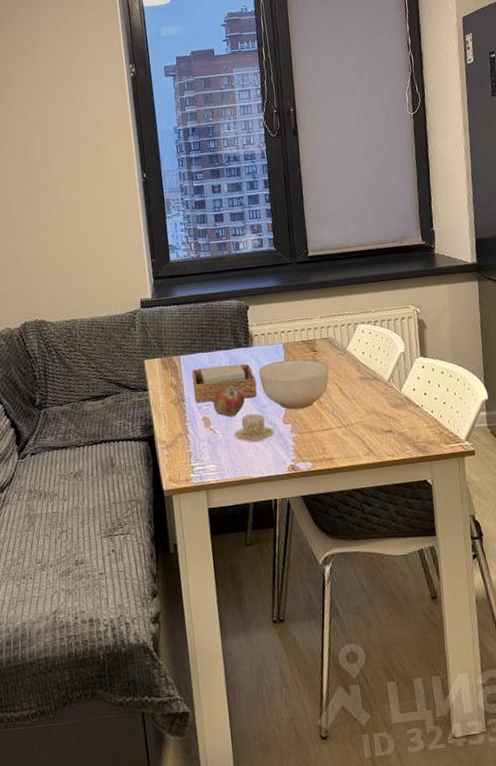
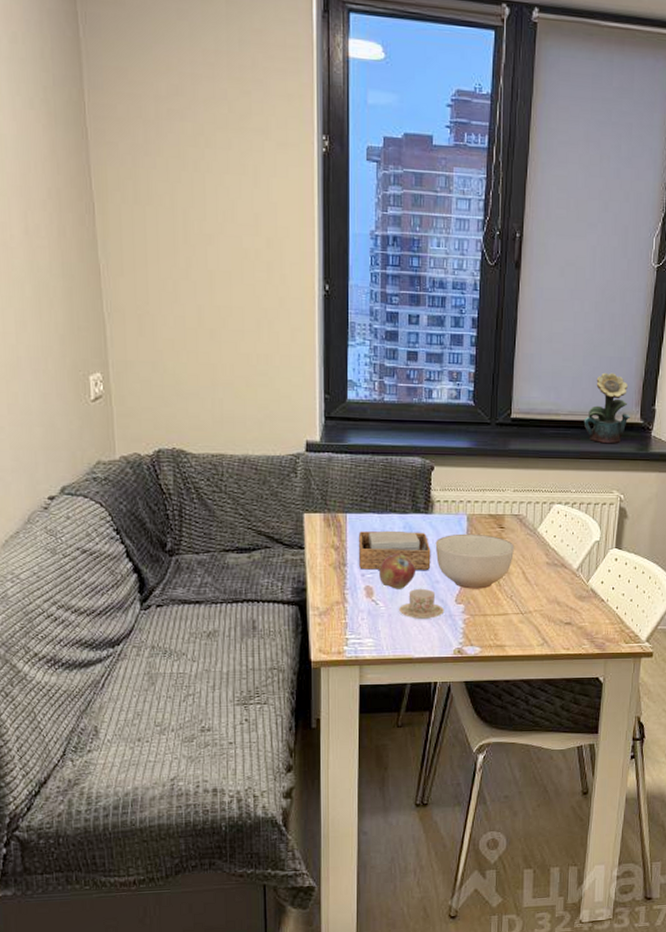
potted flower: none [372,205,413,267] -> present [583,372,630,444]

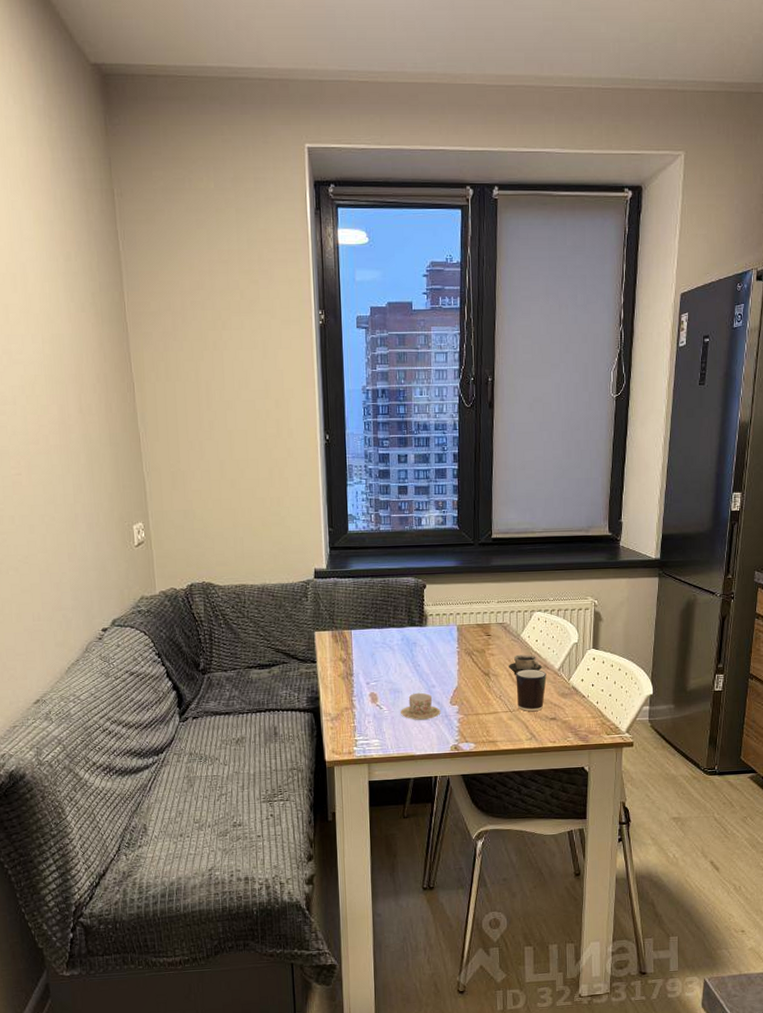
napkin holder: present [358,530,431,571] -> none [362,642,427,679]
fruit: present [379,554,416,589] -> none [382,663,415,695]
bowl: present [435,533,515,589] -> none [430,642,501,692]
cup: none [522,551,559,574] -> present [509,654,542,675]
mug: none [529,567,564,615] -> present [516,669,547,712]
potted flower: present [583,372,630,444] -> none [557,492,599,556]

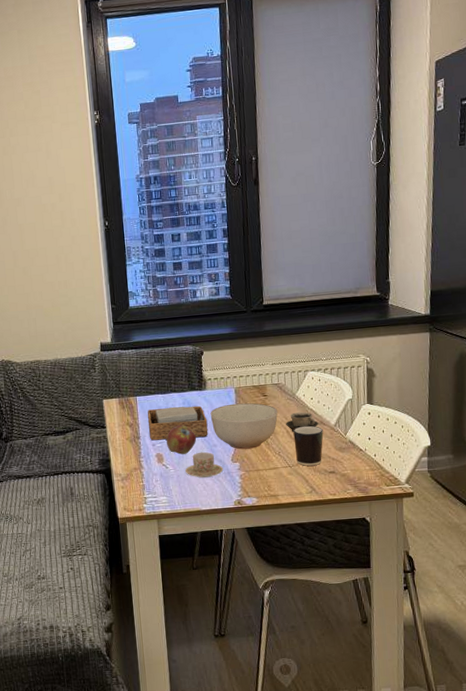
napkin holder: none [362,642,427,679] -> present [147,405,208,441]
fruit: none [382,663,415,695] -> present [166,425,197,455]
bowl: none [430,642,501,692] -> present [210,402,278,450]

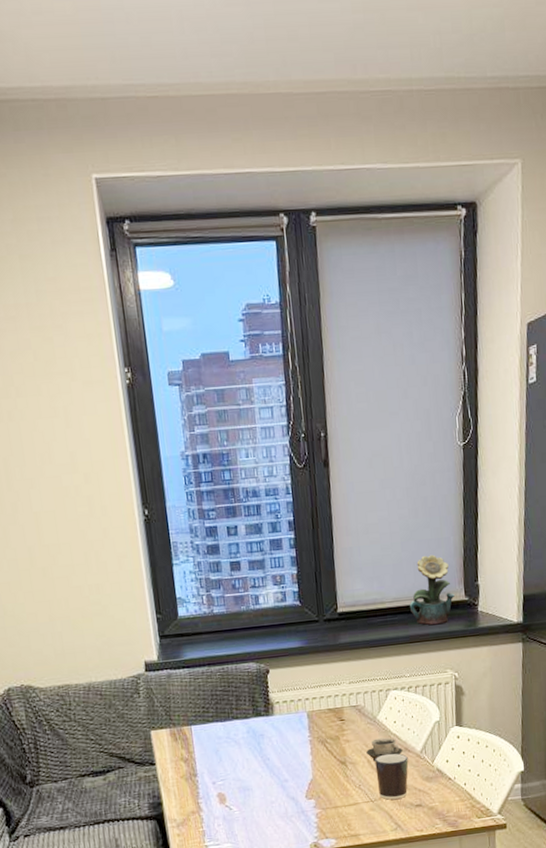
napkin holder: present [147,405,208,441] -> none [205,734,278,778]
fruit: present [166,425,197,455] -> none [229,758,265,793]
teacup: present [184,451,224,478] -> none [251,788,297,820]
bowl: present [210,402,278,450] -> none [279,729,358,784]
potted flower: none [326,256,367,317] -> present [409,554,455,626]

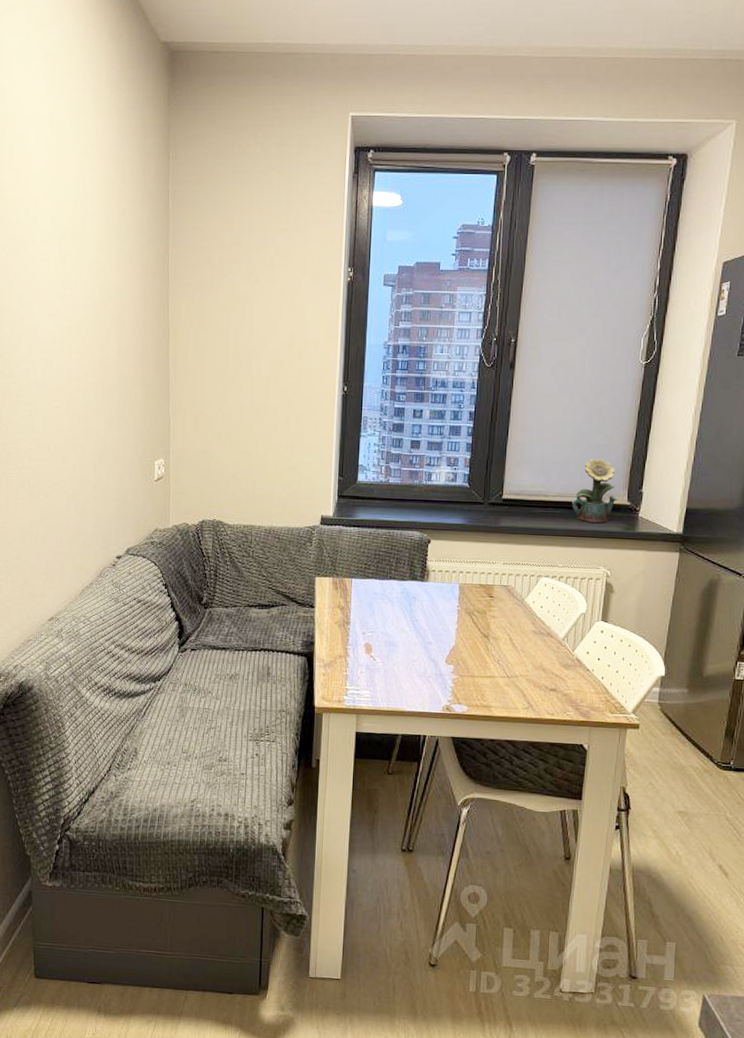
cup: present [366,737,403,762] -> none [510,619,545,640]
mug: present [375,753,409,800] -> none [516,635,550,681]

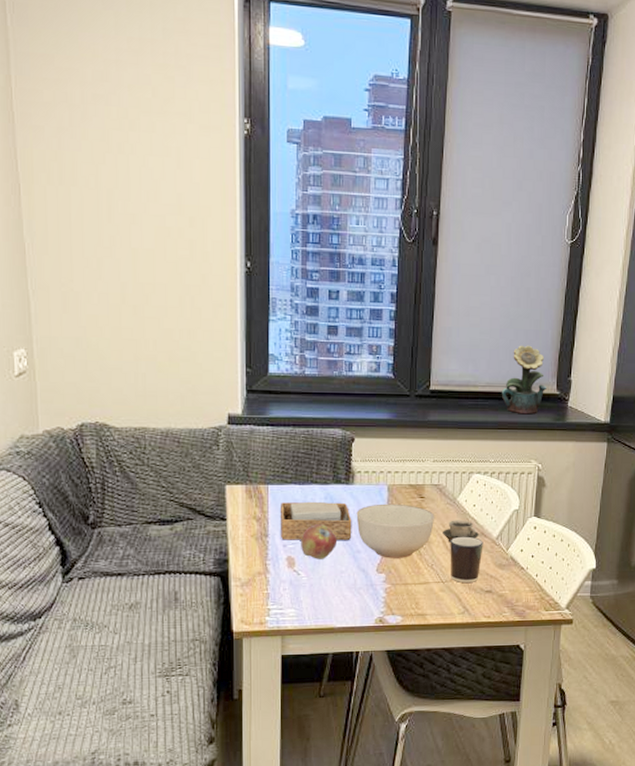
napkin holder: none [360,594,425,633] -> present [279,501,352,541]
fruit: none [378,616,411,648] -> present [301,524,338,559]
bowl: none [429,600,503,652] -> present [356,503,435,558]
cup: none [510,619,545,640] -> present [443,520,479,543]
mug: none [516,635,550,681] -> present [450,536,483,584]

